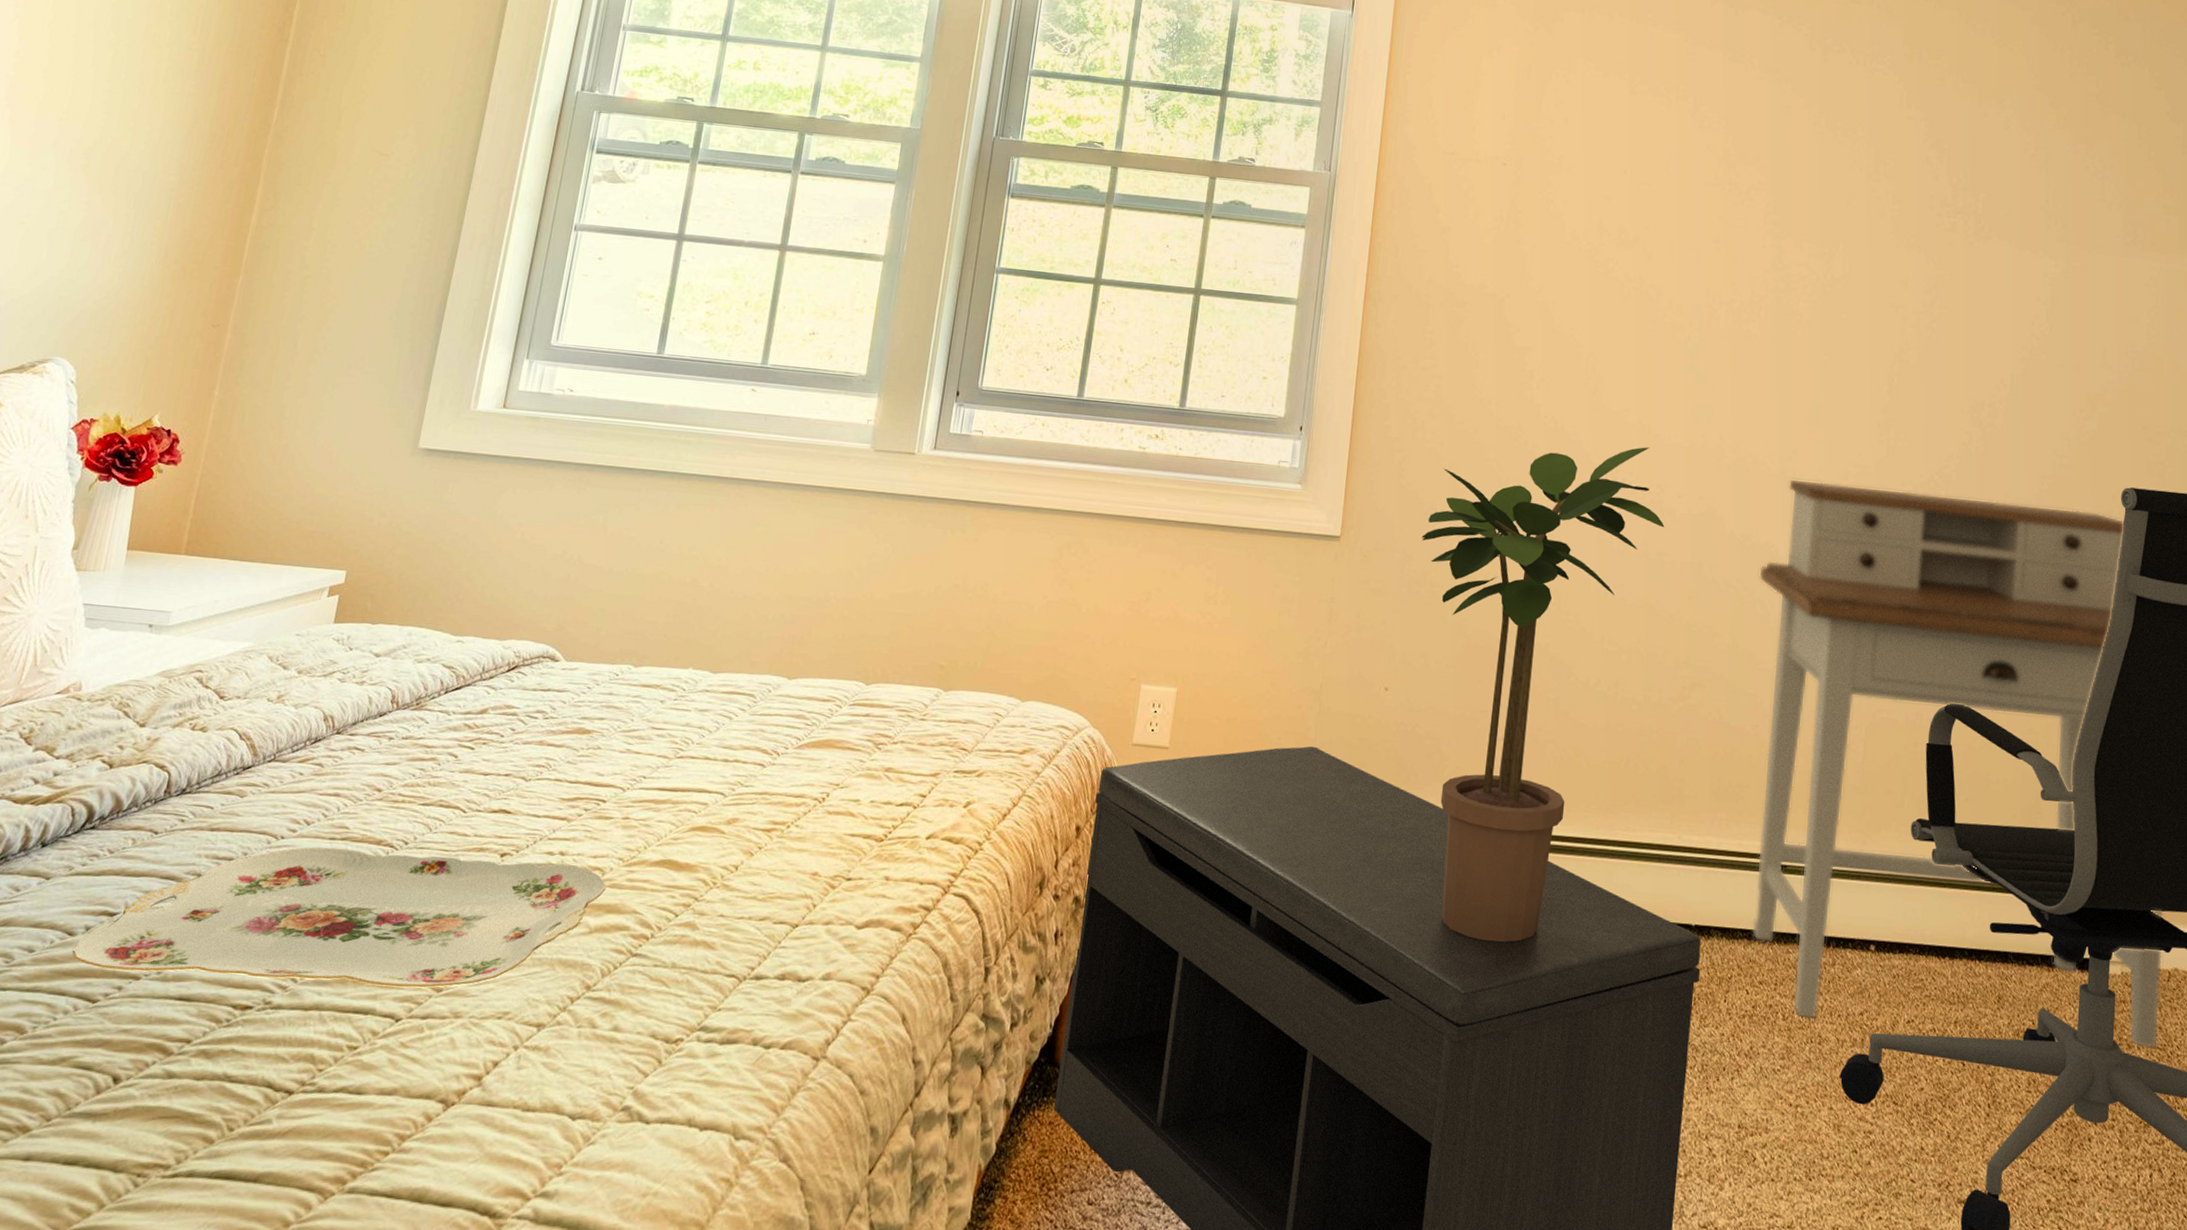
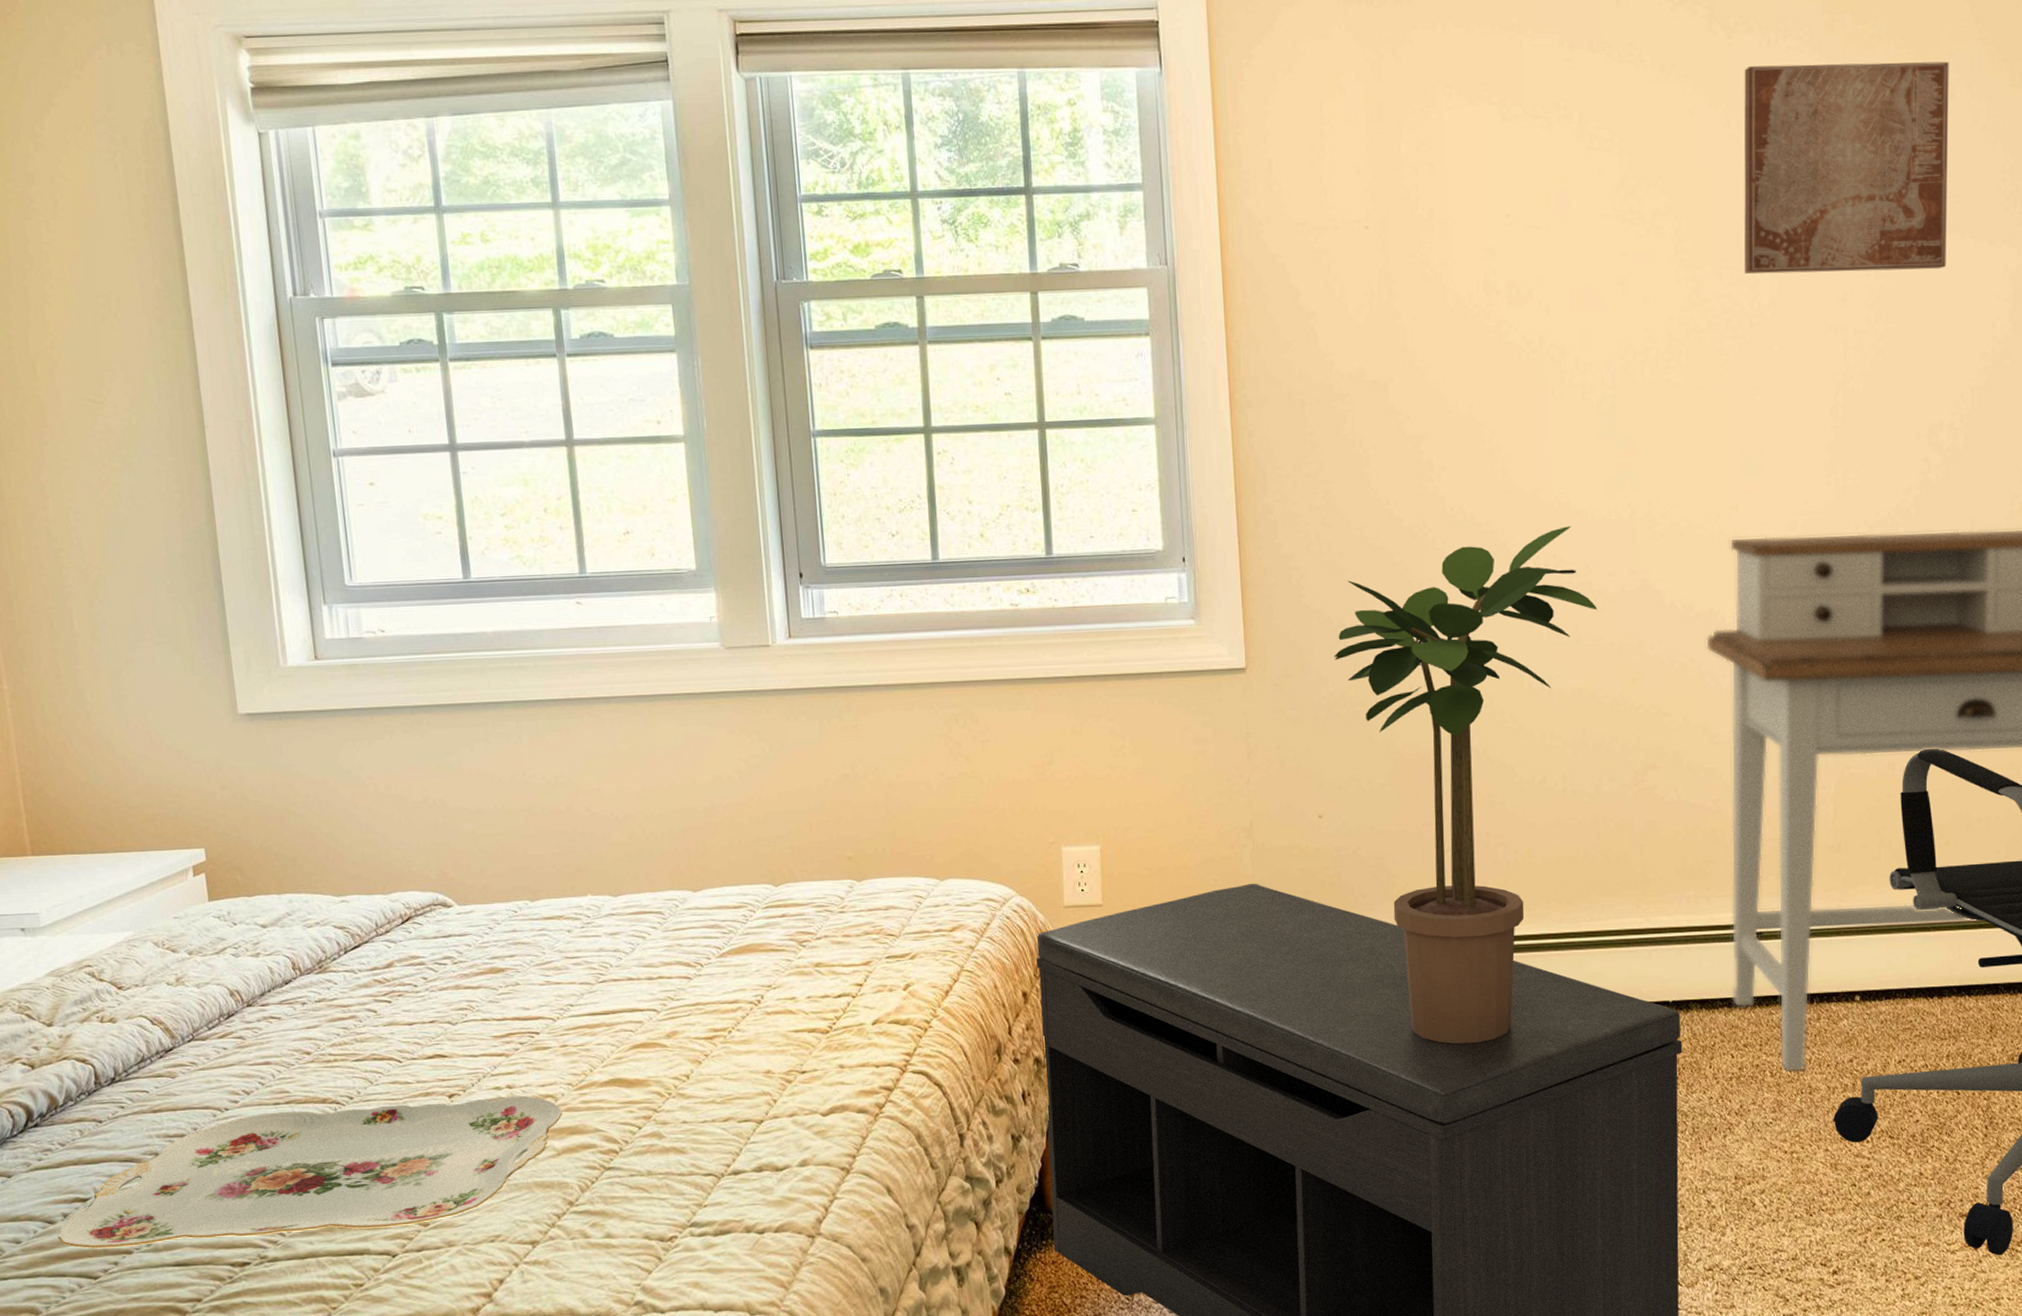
wall art: none [1821,79,2006,269] -> present [1744,61,1949,274]

